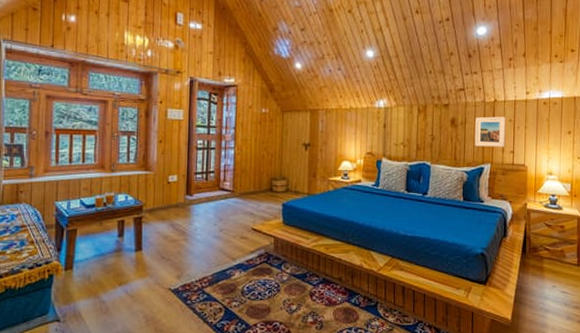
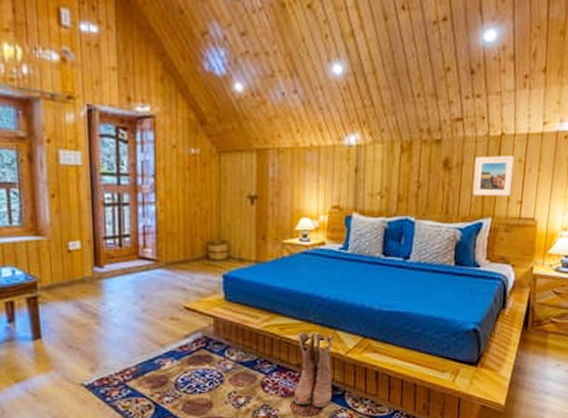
boots: none [335,251,368,316] -> present [293,332,333,408]

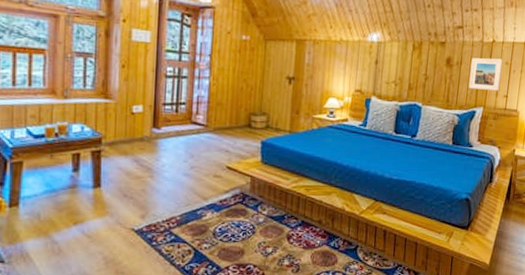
boots: present [293,332,333,408] -> none [313,193,350,259]

